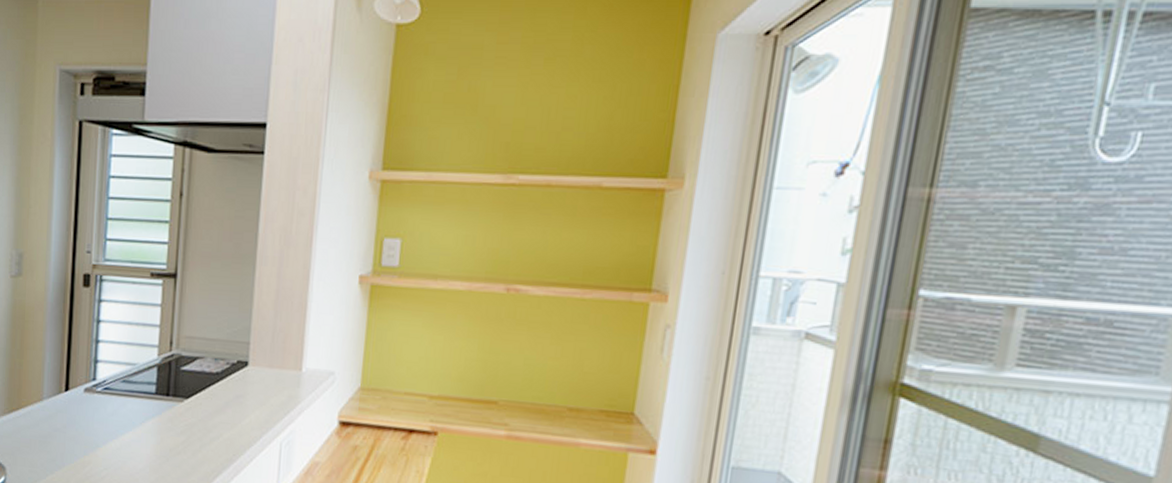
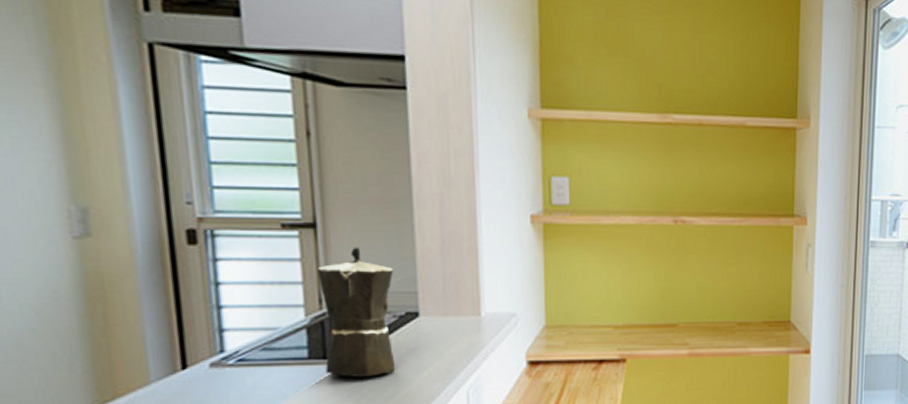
moka pot: none [167,297,233,417] -> present [317,247,396,377]

